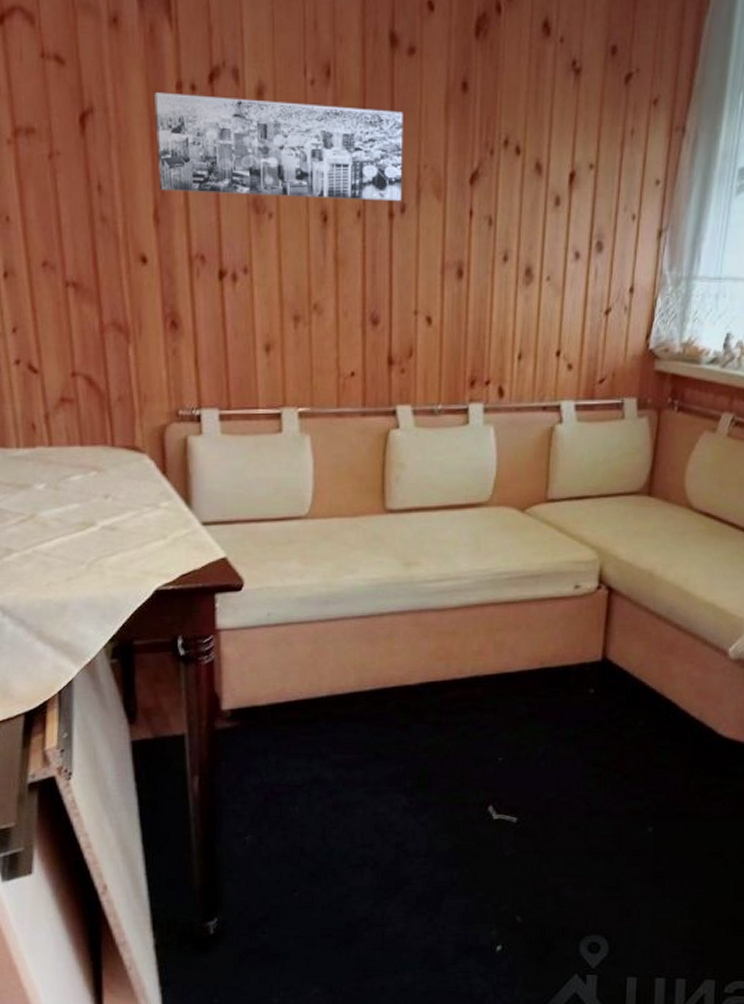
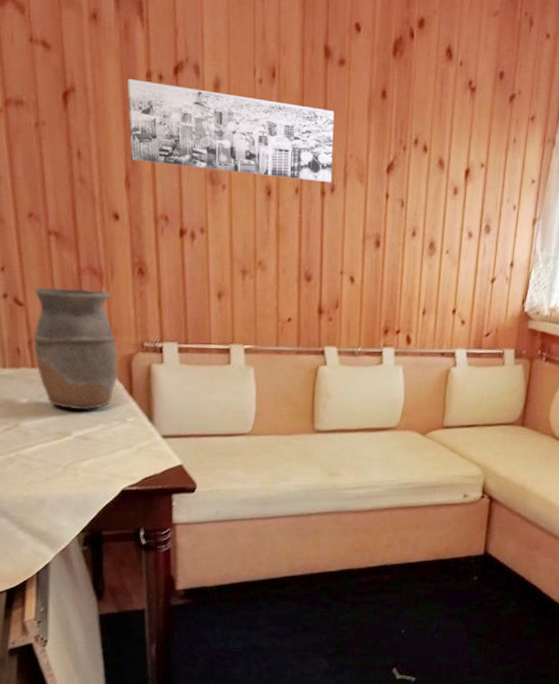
vase: none [50,348,149,495] -> present [33,287,118,411]

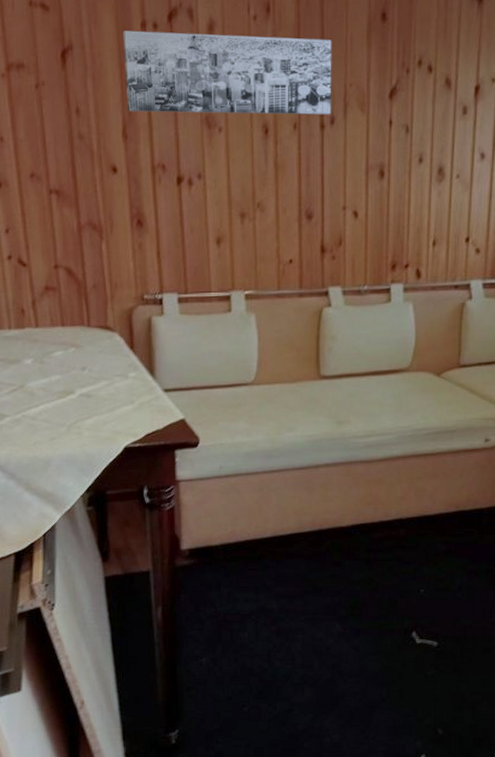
vase: present [33,287,118,411] -> none [37,245,119,368]

